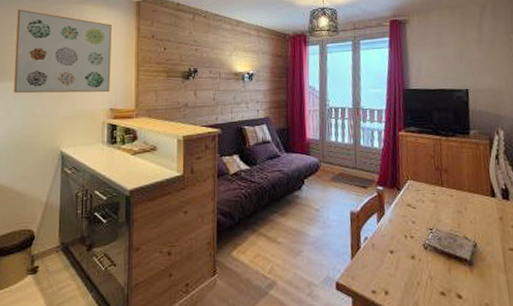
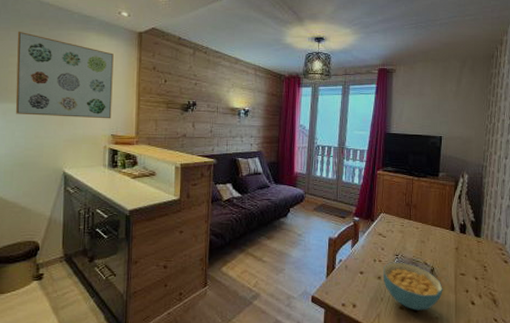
cereal bowl: none [416,237,491,296] -> present [382,262,443,310]

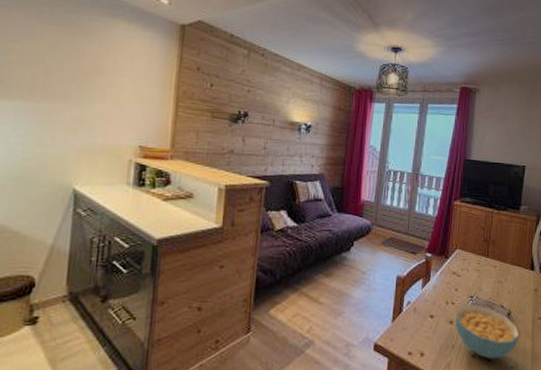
wall art: present [15,31,114,119] -> none [13,10,148,127]

